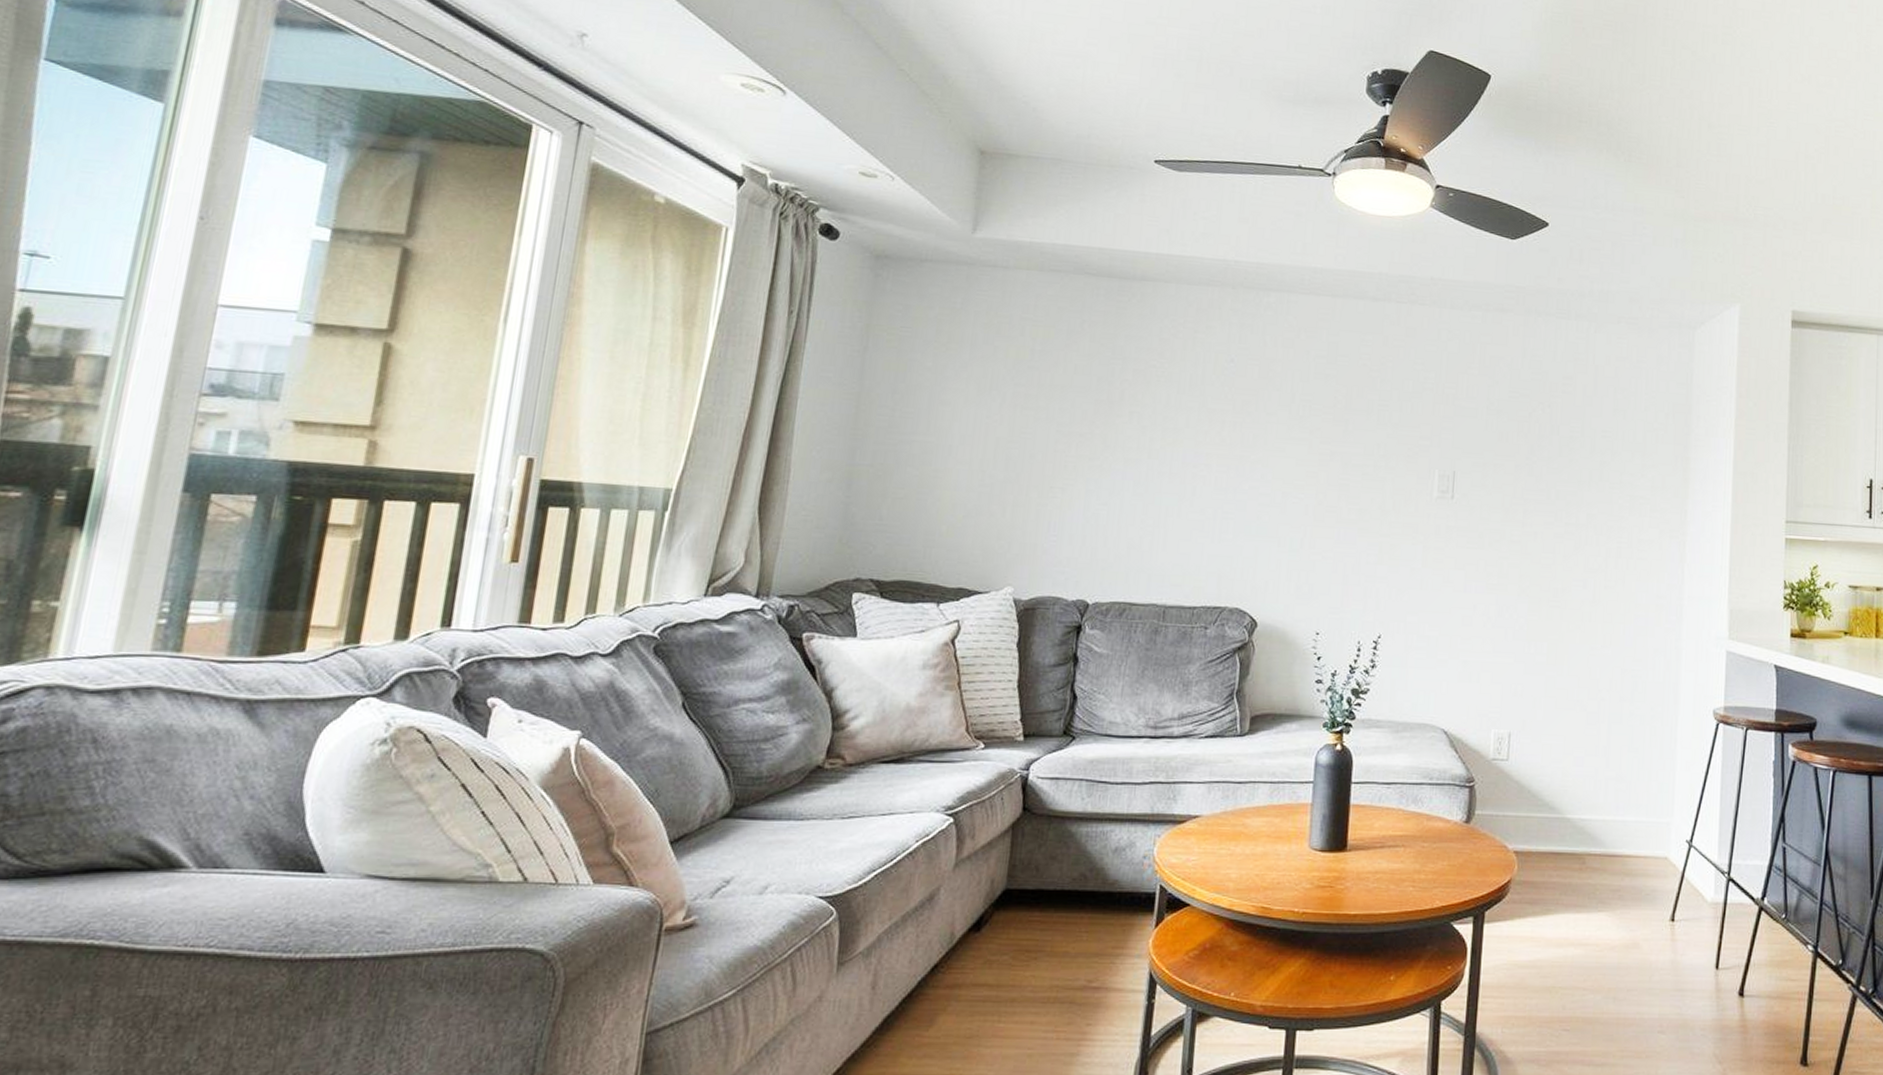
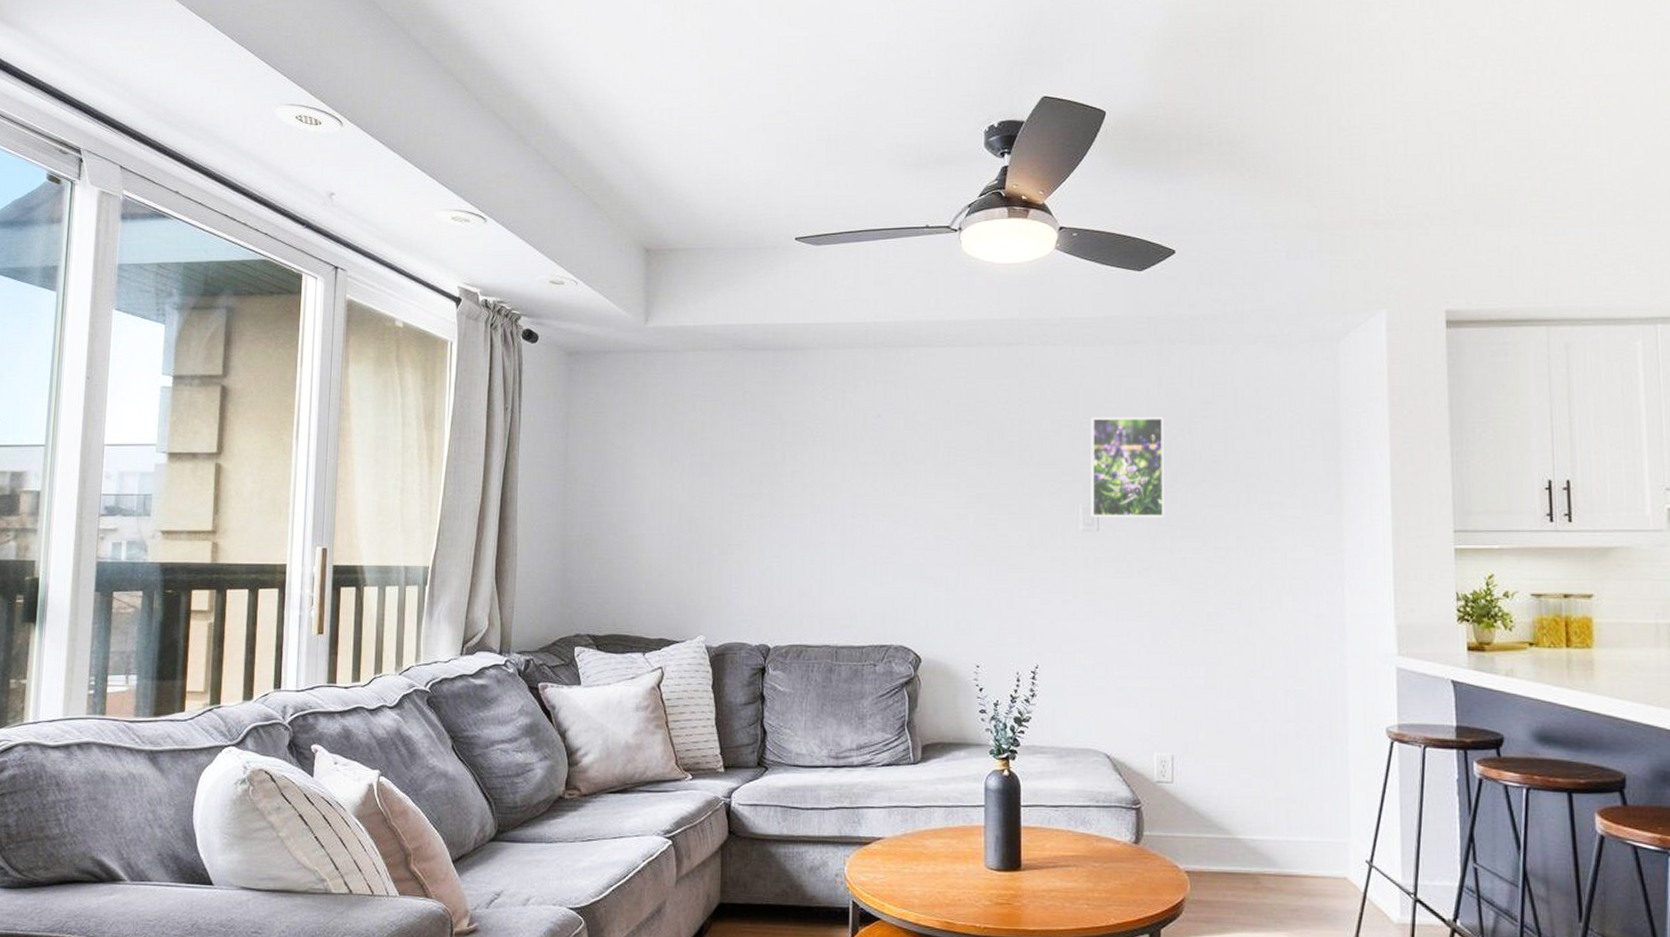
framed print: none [1446,382,1525,491] -> present [1090,416,1164,518]

